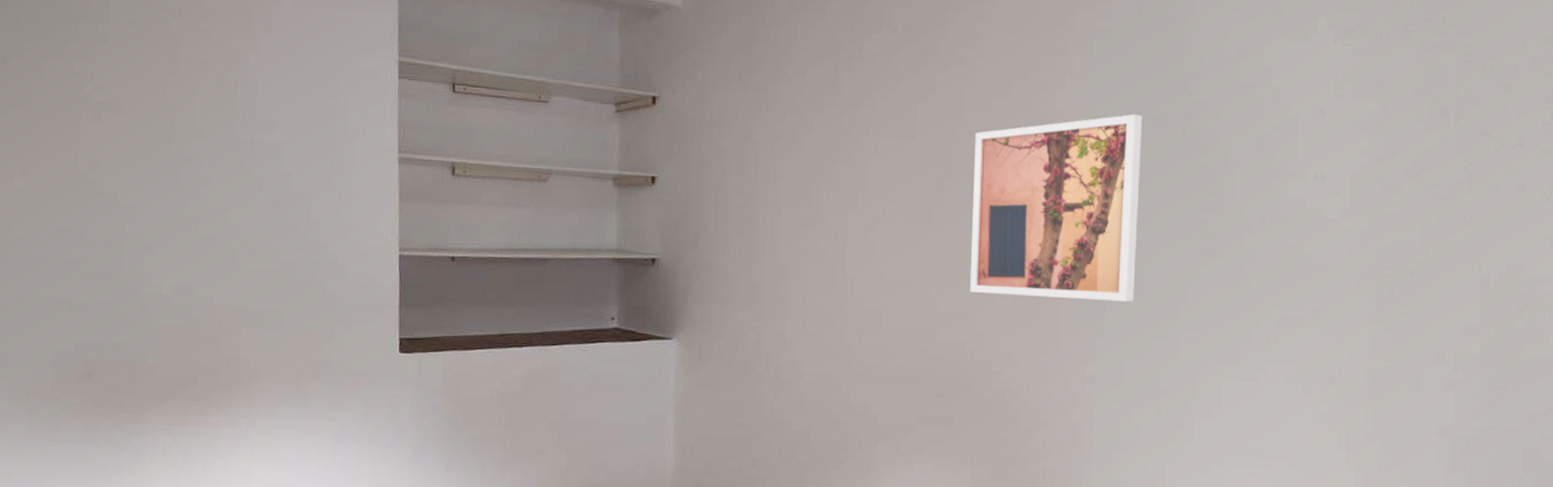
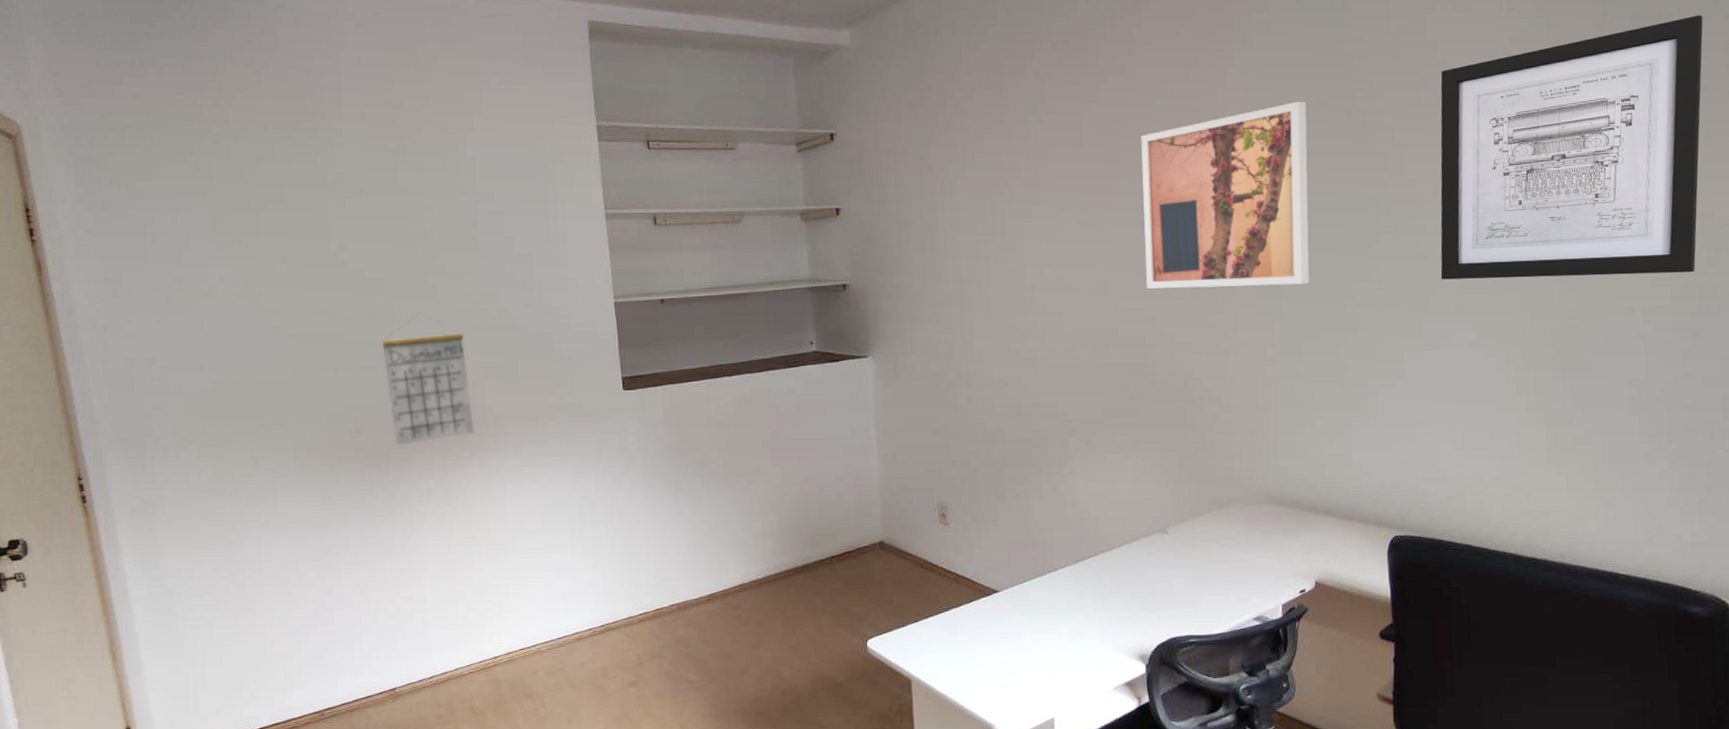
calendar: none [126,246,226,394] -> present [381,312,475,445]
wall art: none [1263,70,1523,325] -> present [1440,15,1703,280]

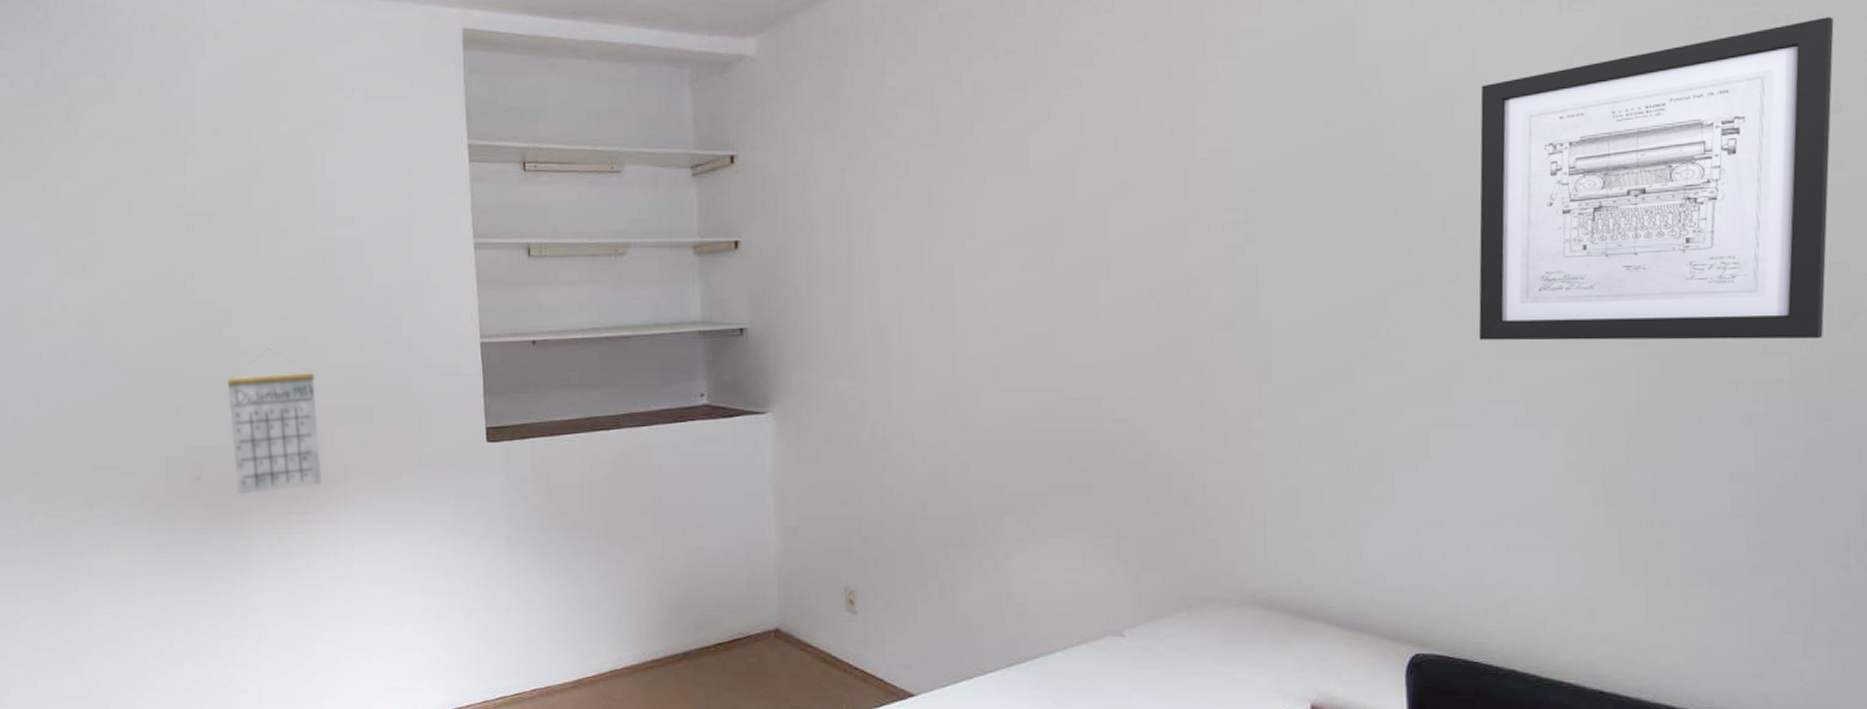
wall art: present [1141,101,1309,289] -> none [1100,121,1309,343]

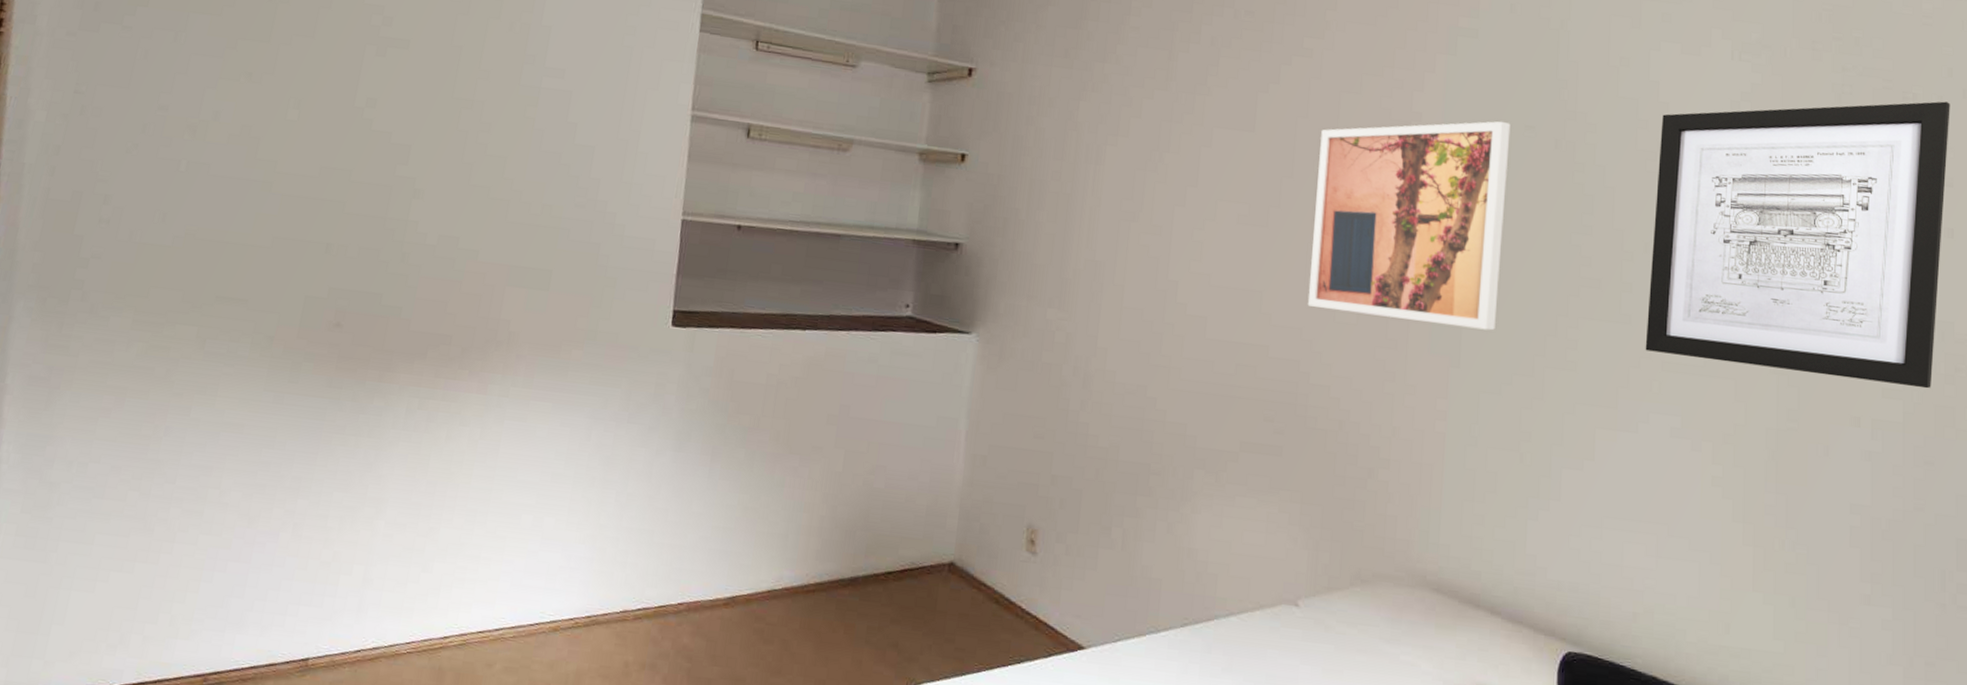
calendar: present [226,348,323,495] -> none [380,193,493,351]
wall art: none [1100,121,1309,343] -> present [1307,121,1511,331]

